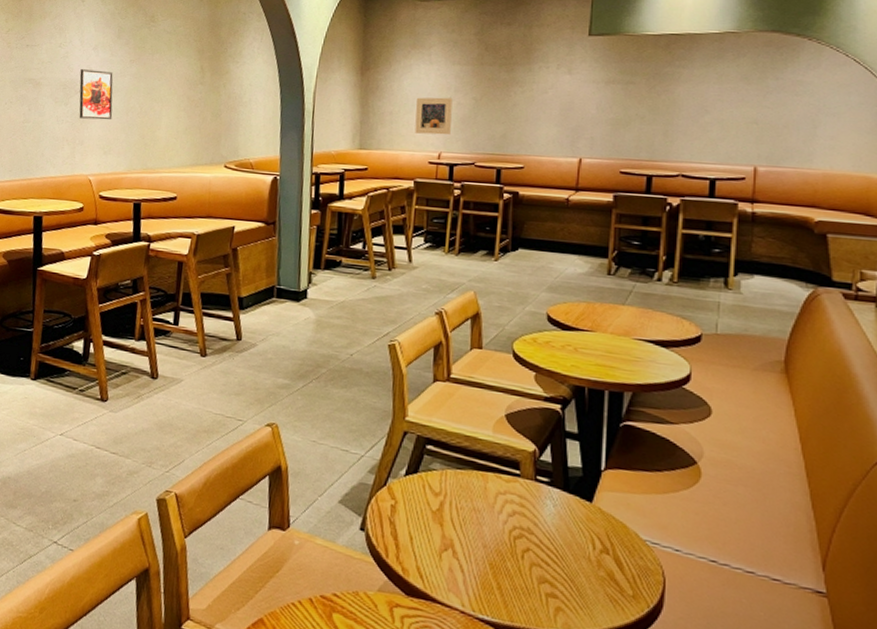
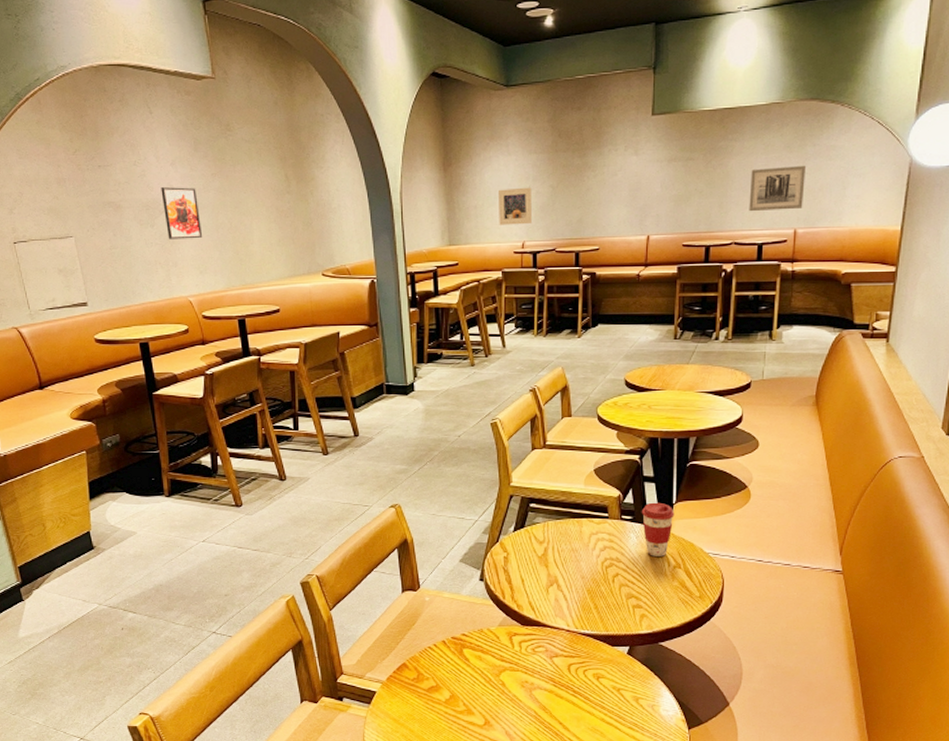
coffee cup: none [561,464,603,535] -> present [641,502,675,556]
wall art: none [699,98,768,145] -> present [749,165,807,212]

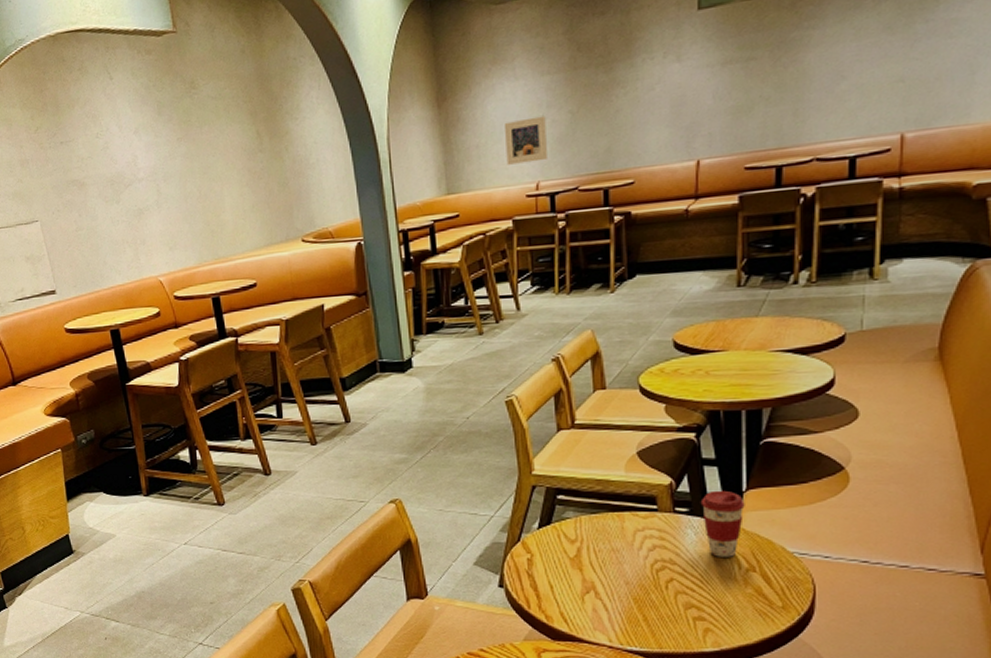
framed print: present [161,186,203,239] -> none [125,156,171,215]
wall art: present [749,165,807,212] -> none [835,48,916,118]

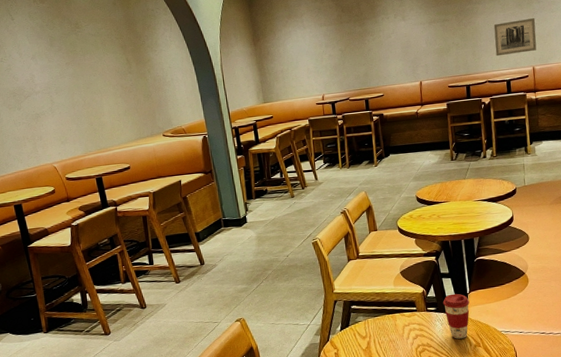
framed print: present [503,116,547,165] -> none [298,52,328,84]
wall art: none [835,48,916,118] -> present [493,17,537,57]

